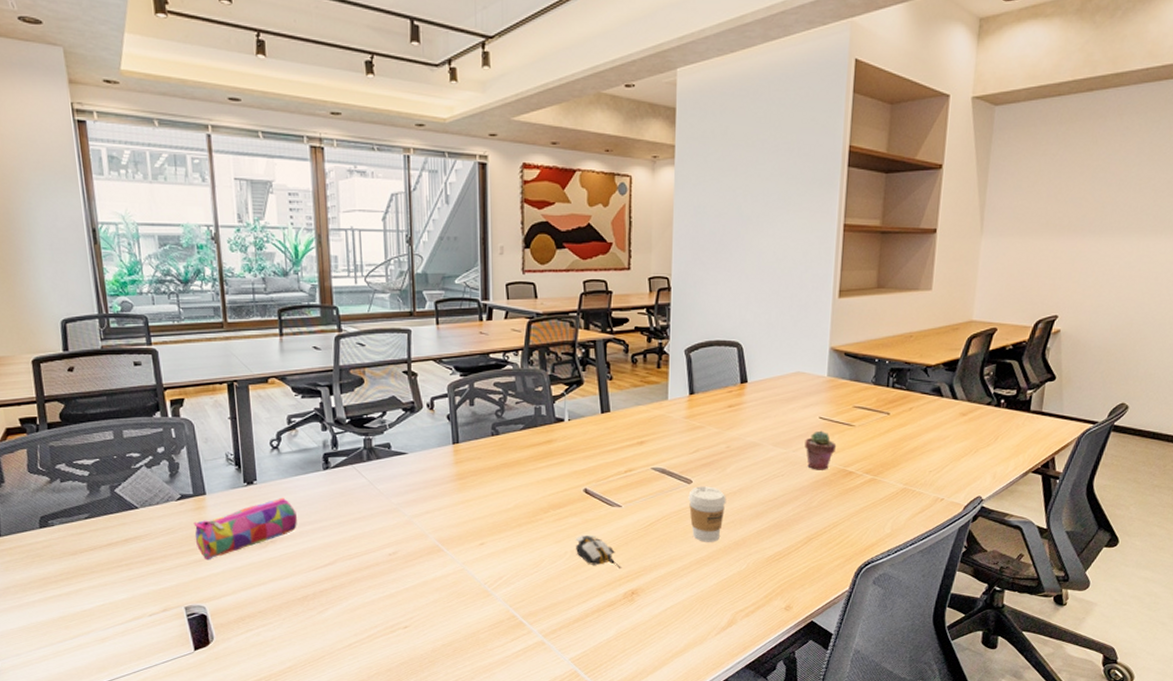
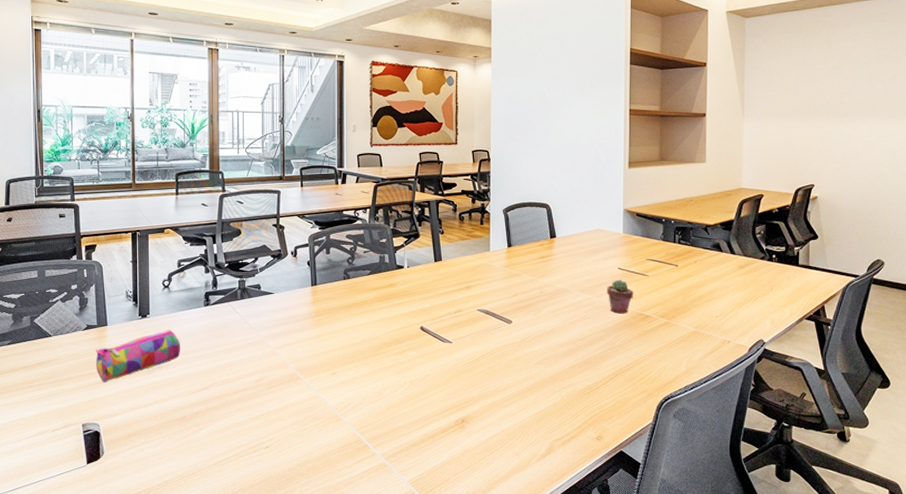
computer mouse: present [576,534,621,568] -> none [414,367,453,398]
coffee cup: present [688,486,726,542] -> none [509,326,542,376]

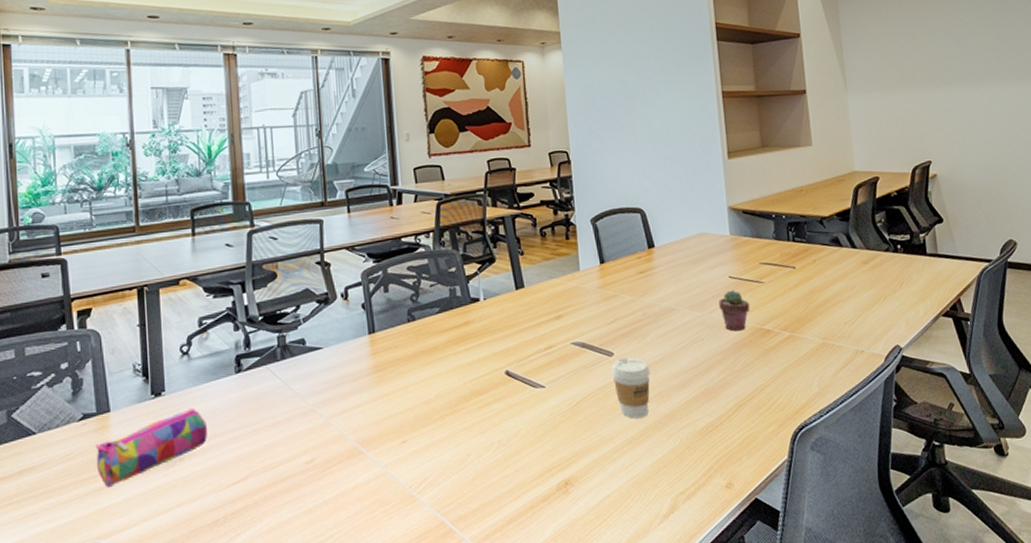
coffee cup: none [509,326,542,376] -> present [611,357,650,419]

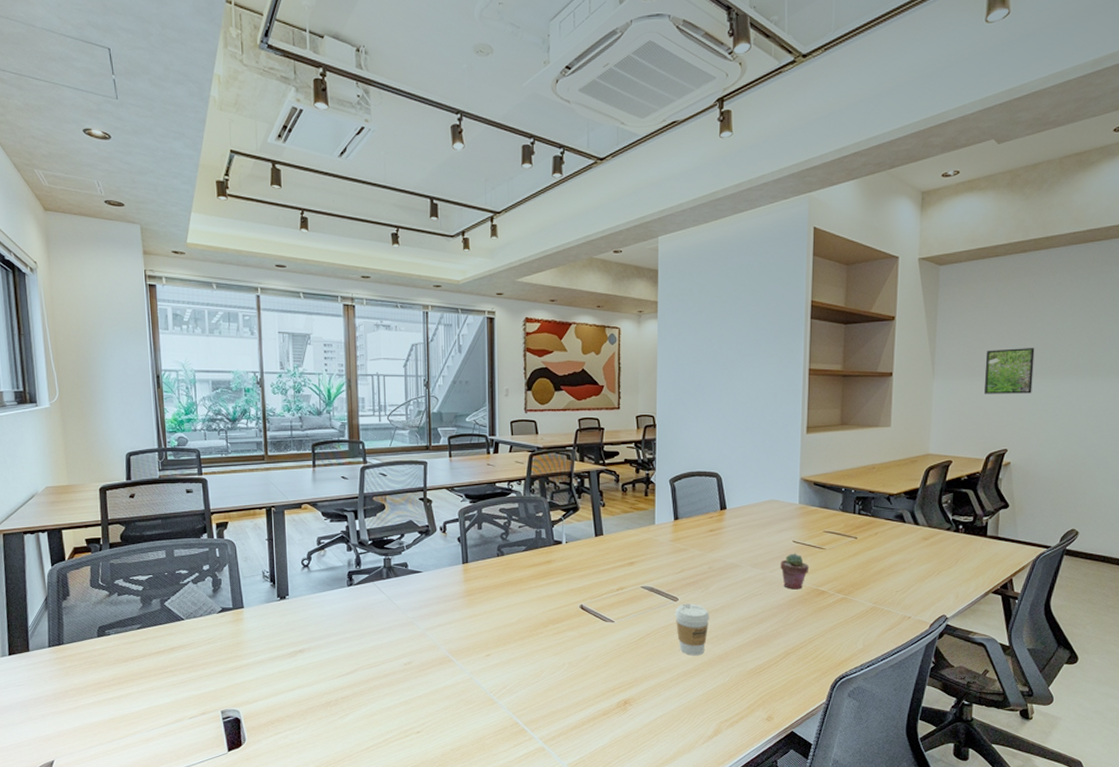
pencil case: present [95,407,207,488] -> none [232,611,323,668]
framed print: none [893,57,945,106] -> present [984,348,1035,394]

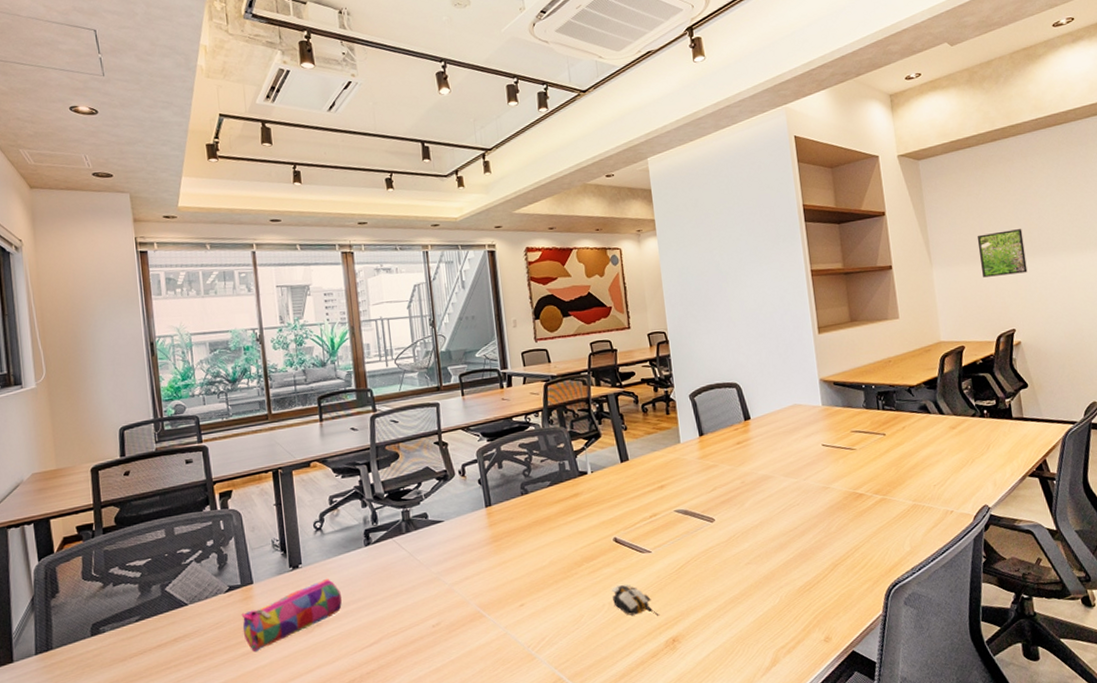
pencil case: none [232,611,323,668] -> present [241,578,342,652]
computer mouse: none [573,647,615,679] -> present [612,584,659,616]
coffee cup: present [675,604,710,656] -> none [713,522,750,580]
potted succulent: present [780,553,810,590] -> none [813,457,843,496]

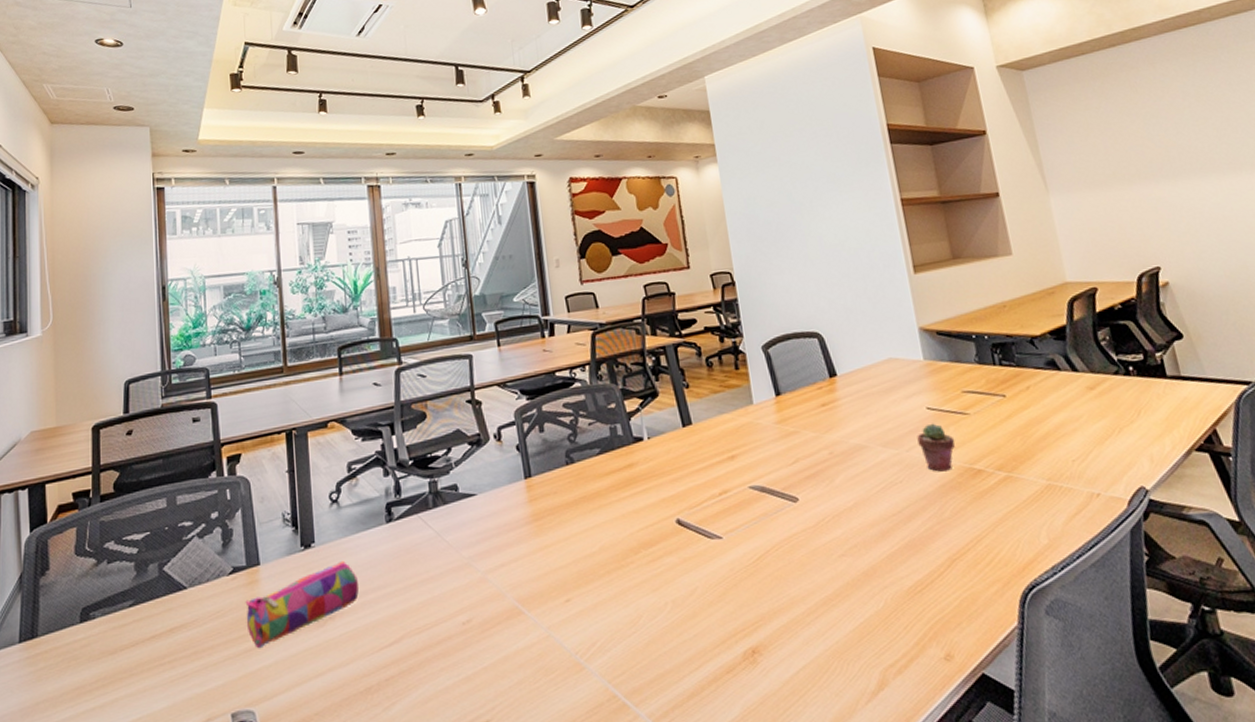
computer mouse: present [612,584,659,616] -> none [675,577,734,620]
potted succulent: none [813,457,843,496] -> present [917,423,956,472]
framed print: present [976,229,1028,278] -> none [1101,147,1169,205]

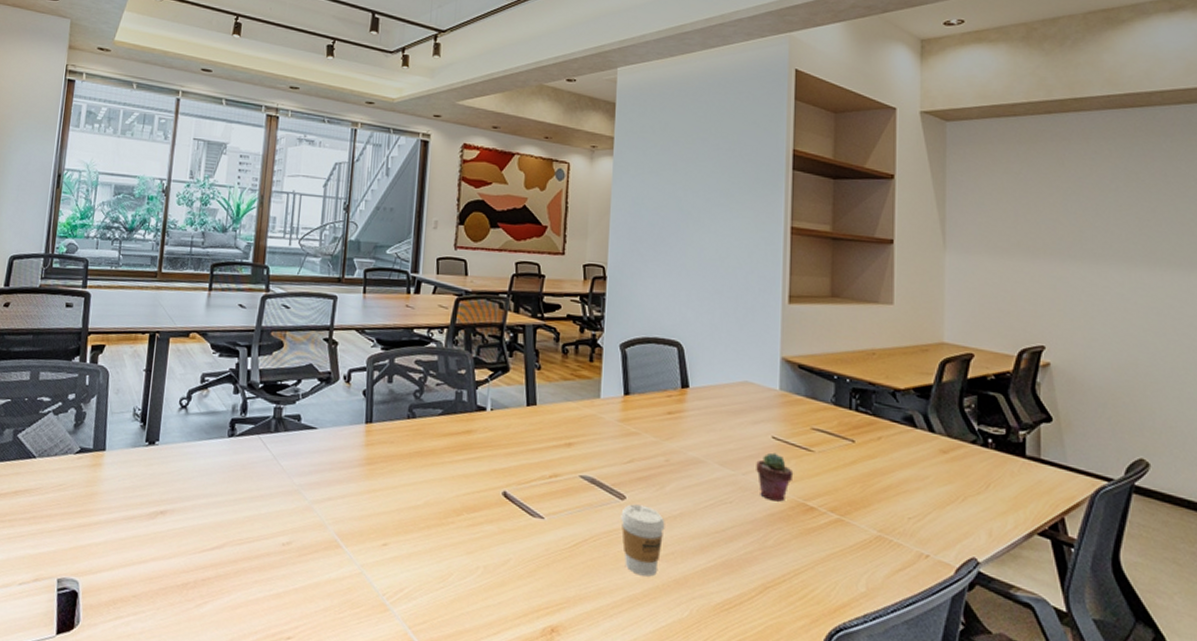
pencil case: present [245,560,359,649] -> none [84,462,193,527]
coffee cup: none [796,503,845,576] -> present [621,504,665,577]

